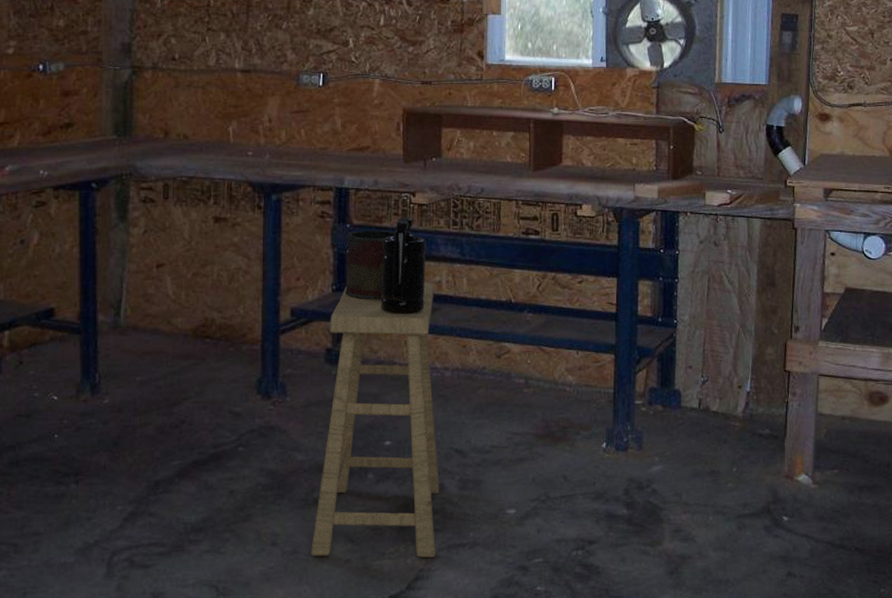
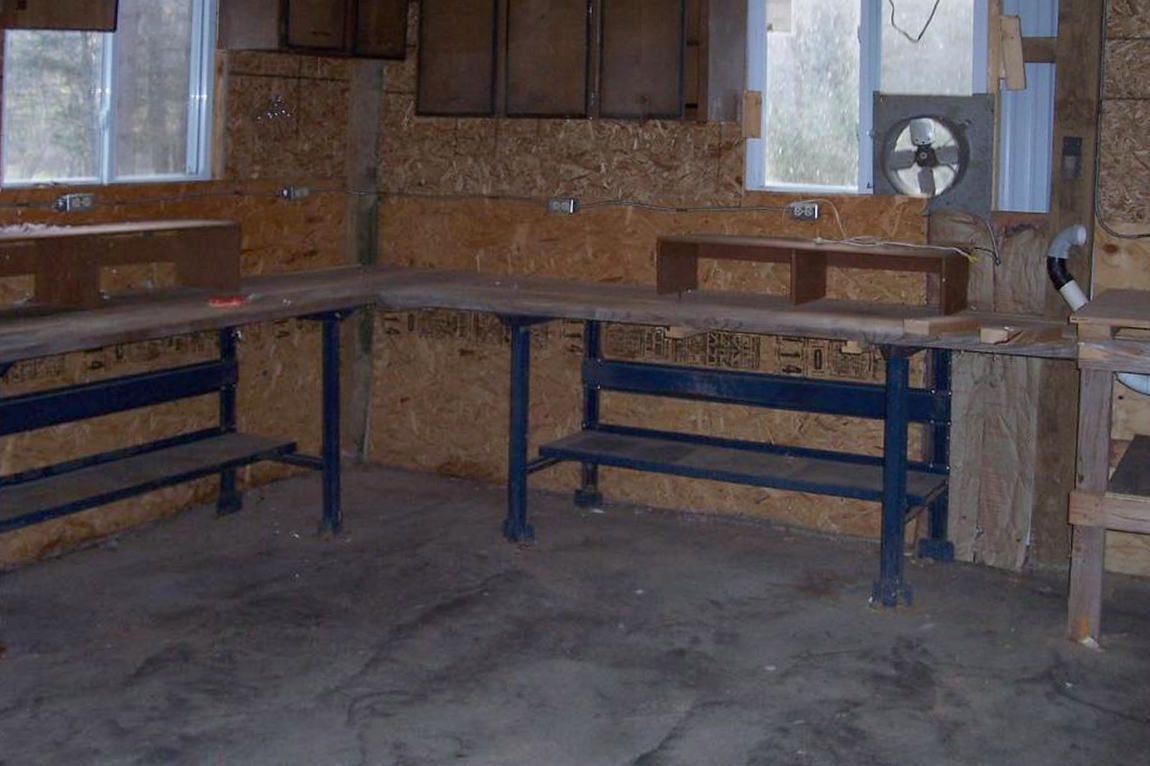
stool: present [311,282,440,558] -> none [559,421,694,716]
paint can: present [345,230,396,299] -> none [596,365,649,438]
grenade: present [381,217,426,314] -> none [633,352,681,455]

